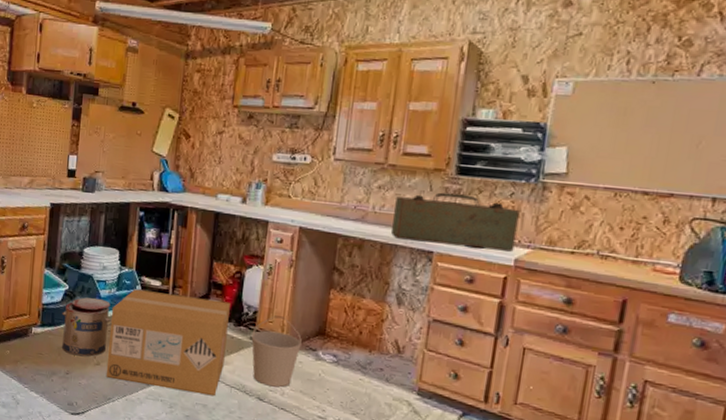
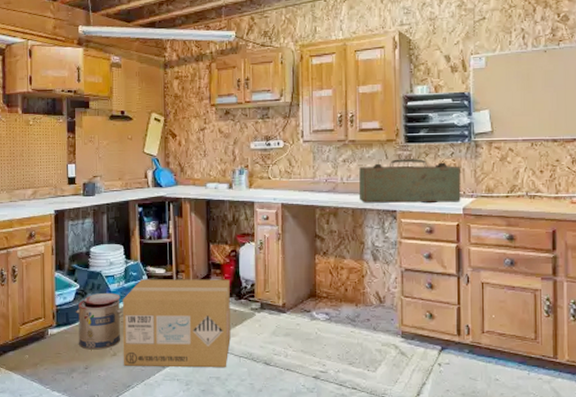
bucket: present [251,315,302,388] -> none [252,285,297,350]

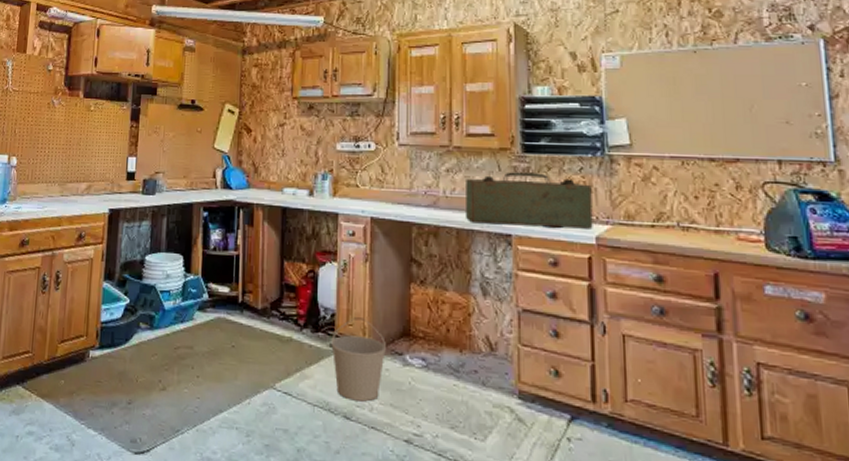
paint can: present [75,292,123,350] -> none [122,310,178,382]
cardboard box: present [122,279,231,367] -> none [173,298,305,417]
bucket: none [252,285,297,350] -> present [331,317,386,402]

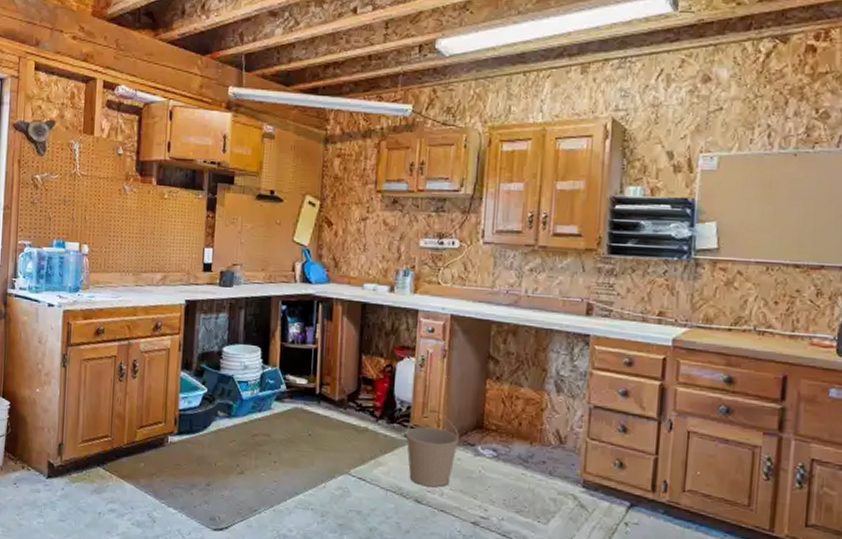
toolbox: present [465,172,593,229] -> none [545,273,674,332]

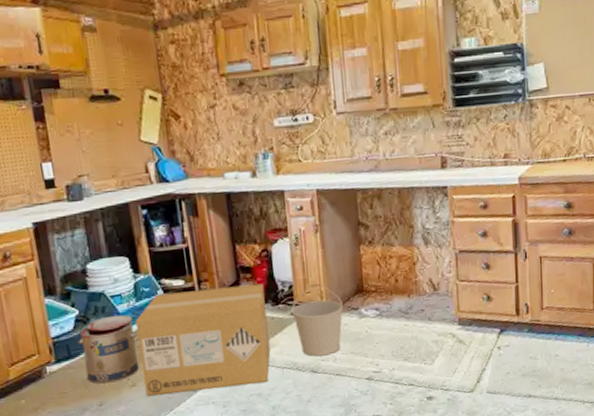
paint can: none [200,400,255,466] -> present [77,314,139,384]
cardboard box: none [250,388,382,500] -> present [135,283,271,396]

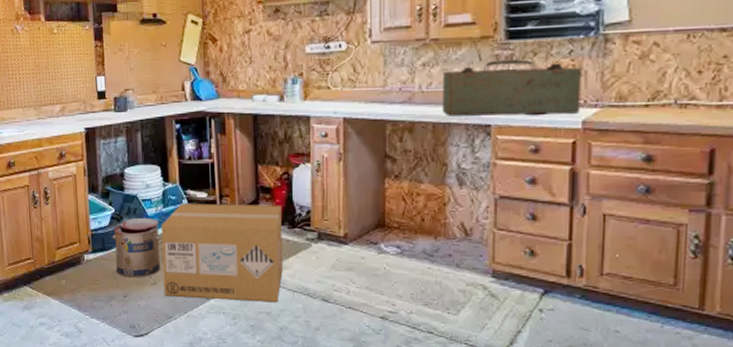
bucket: present [291,284,343,357] -> none [308,213,361,286]
toolbox: none [403,125,516,181] -> present [441,59,581,116]

